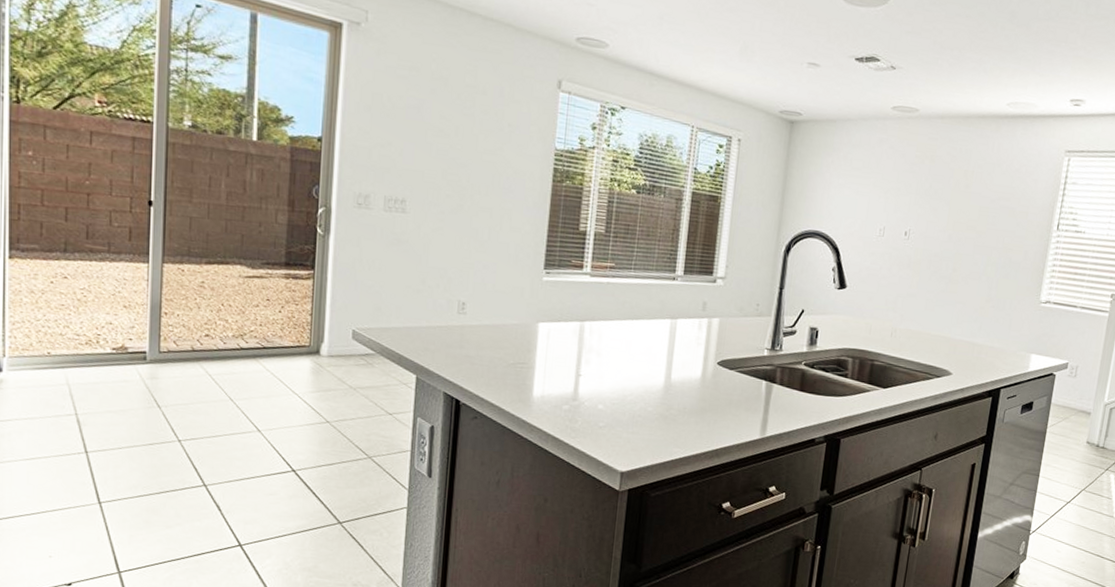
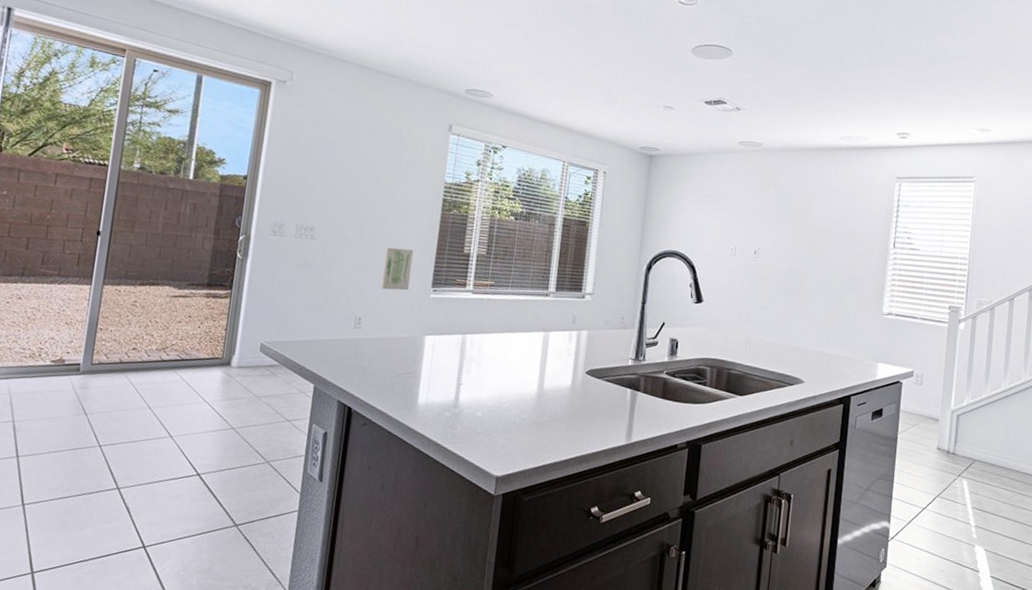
wall art: none [485,223,522,273] -> present [380,247,414,291]

